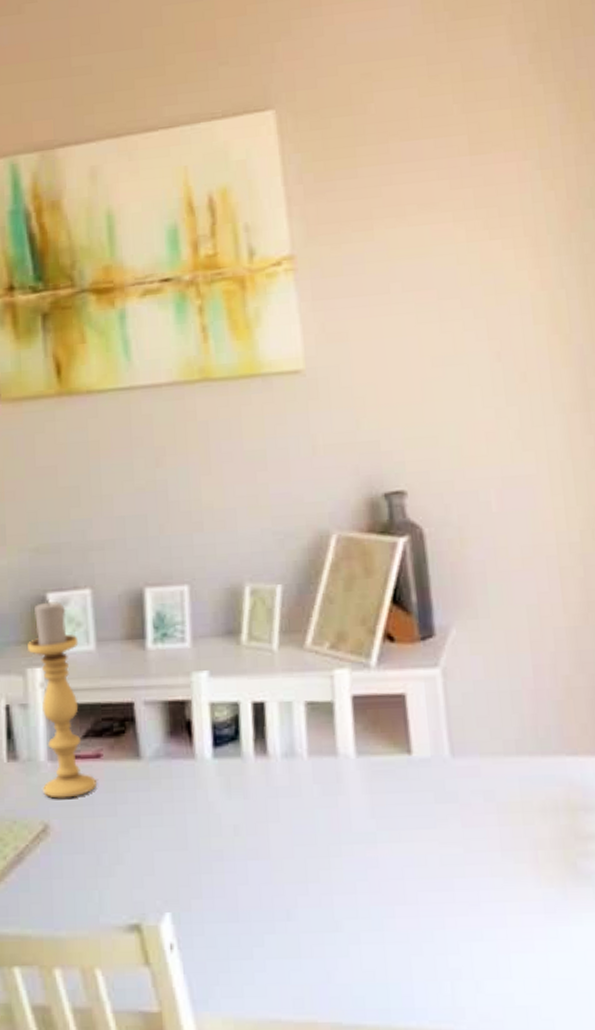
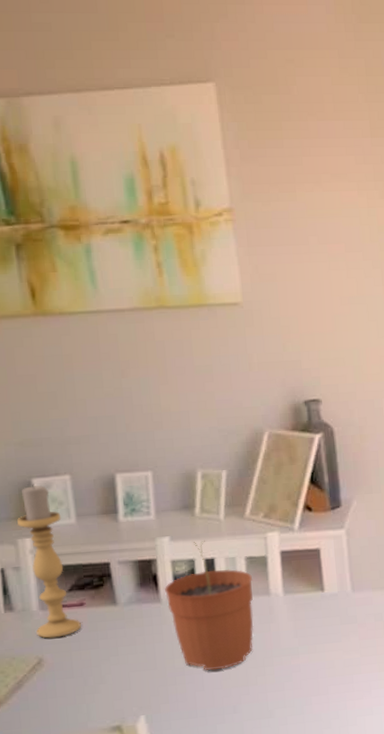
plant pot: none [201,677,316,857] -> present [165,540,254,671]

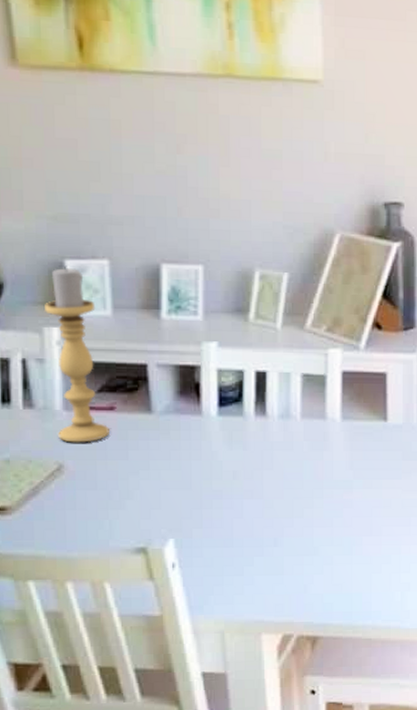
plant pot: present [165,540,254,671] -> none [208,350,309,497]

